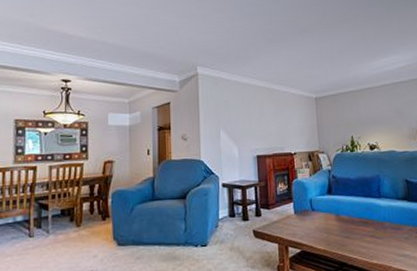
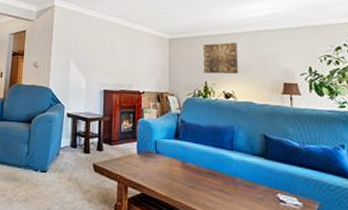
wall art: none [346,95,380,128] -> present [202,42,238,74]

